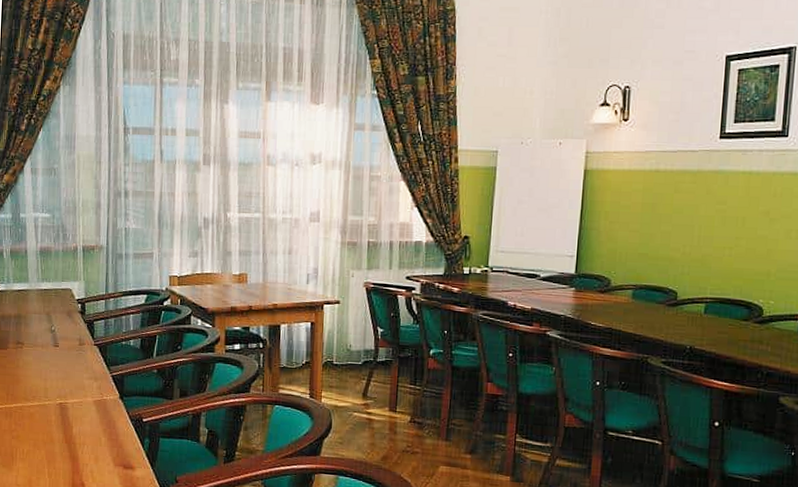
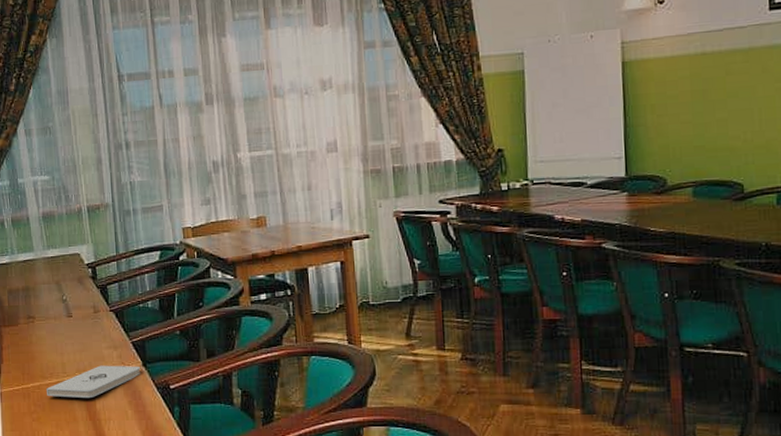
notepad: none [28,394,118,423] -> present [47,365,141,399]

